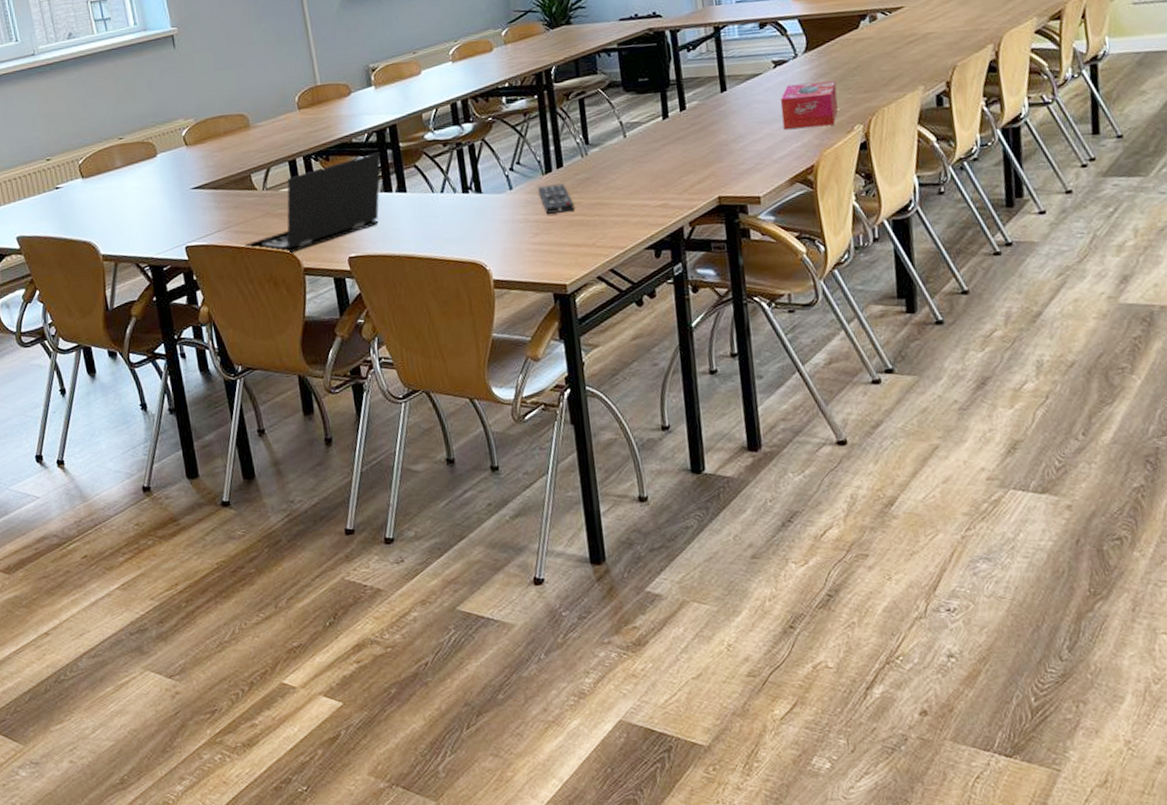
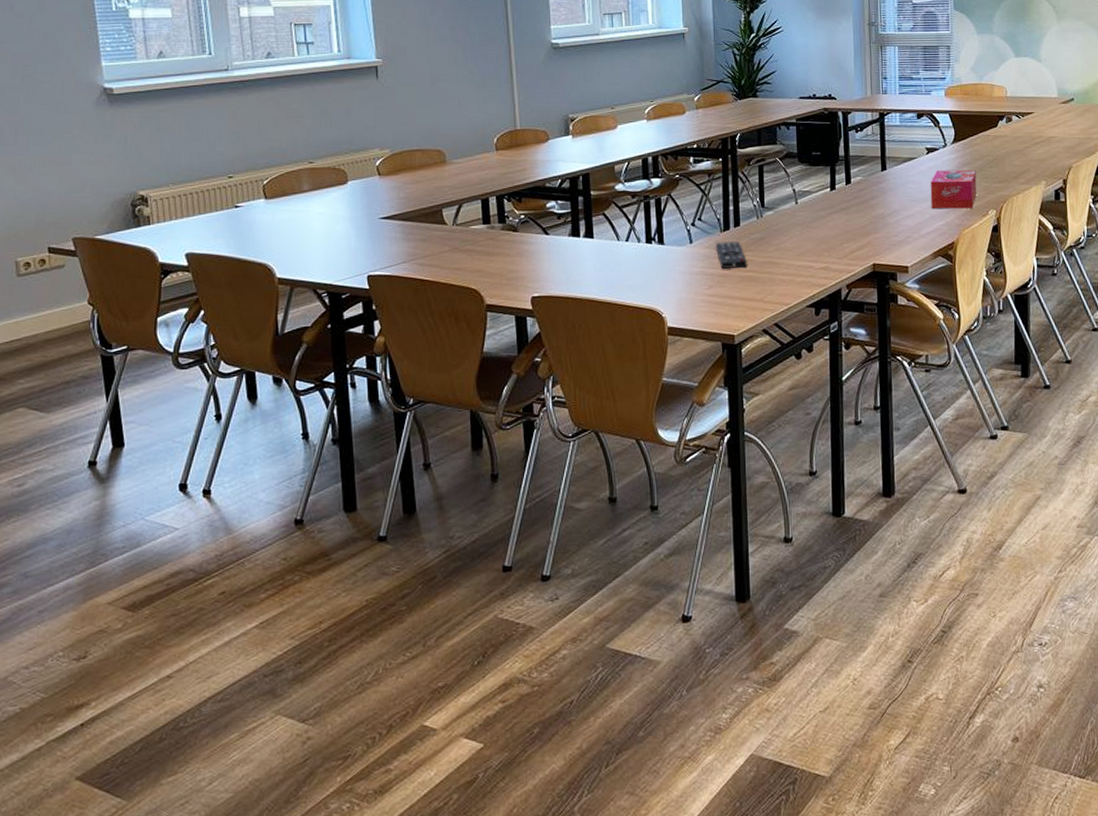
laptop: present [245,152,381,254] -> none [429,198,572,290]

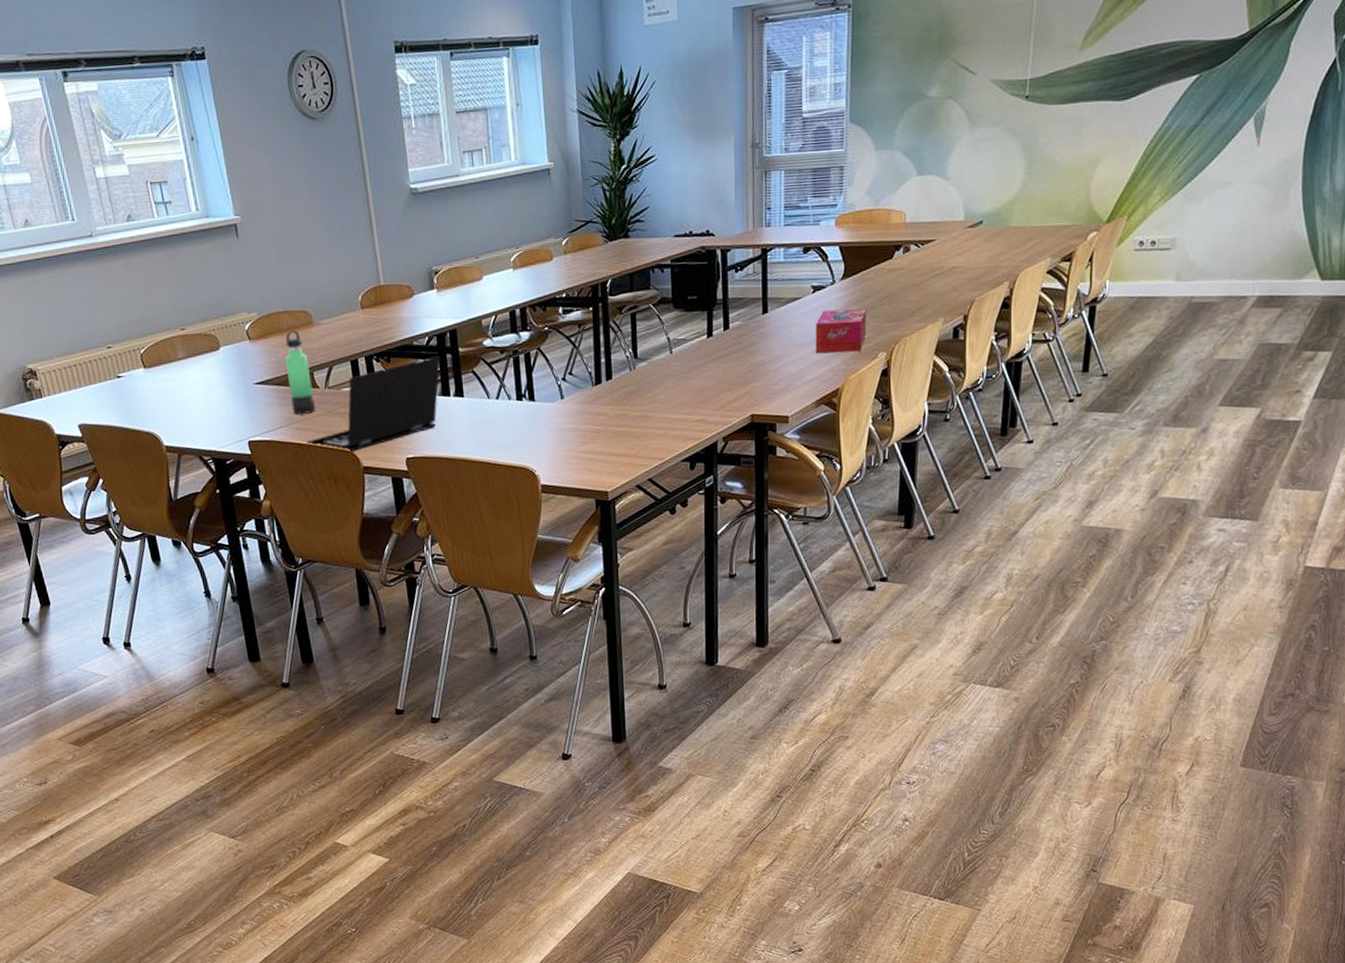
thermos bottle: none [415,168,442,250] -> present [285,330,316,414]
laptop: none [429,198,572,290] -> present [306,356,441,452]
remote control: present [716,241,747,268] -> none [588,395,620,424]

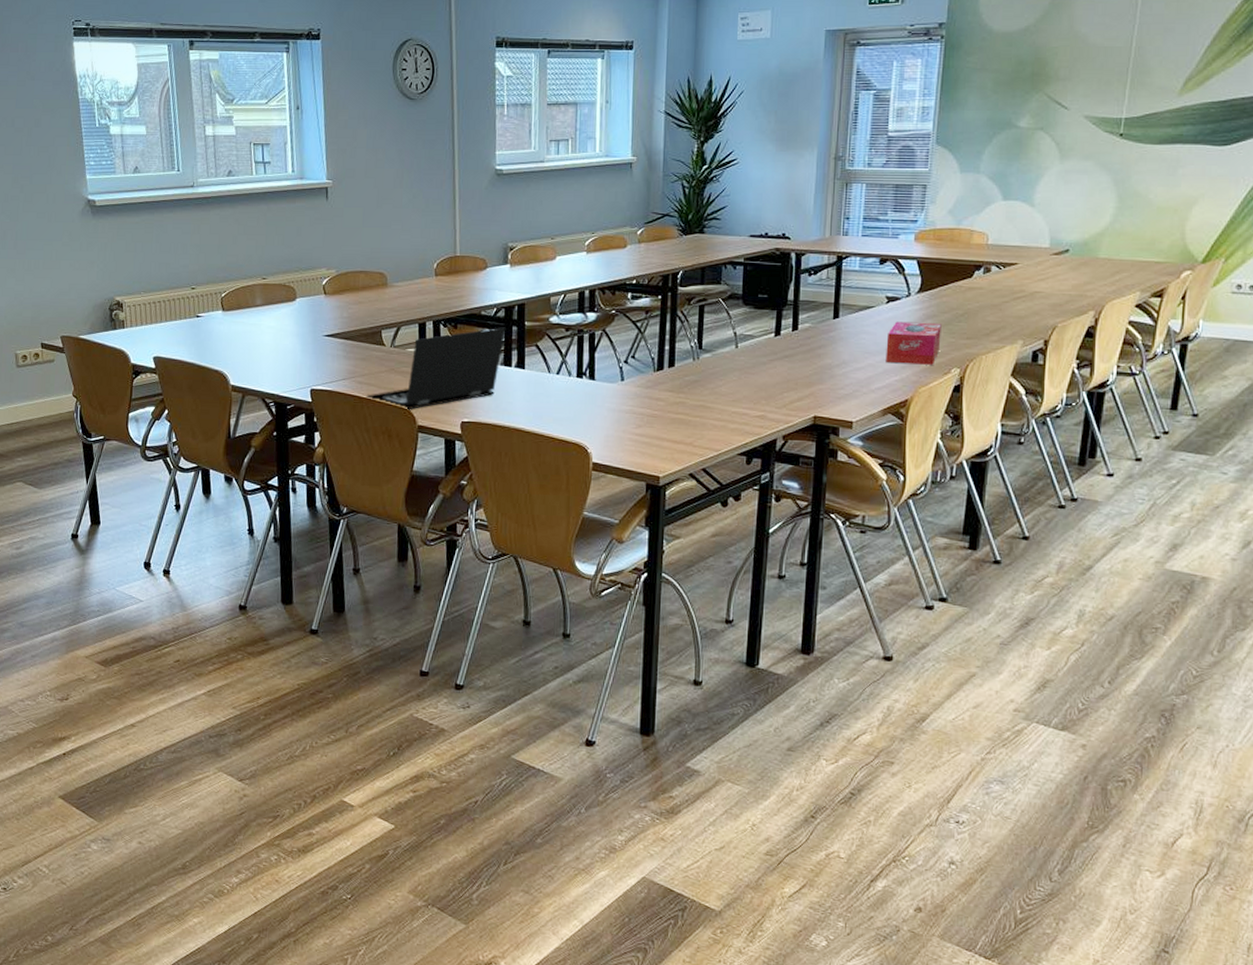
thermos bottle: present [285,330,316,414] -> none [356,289,380,369]

